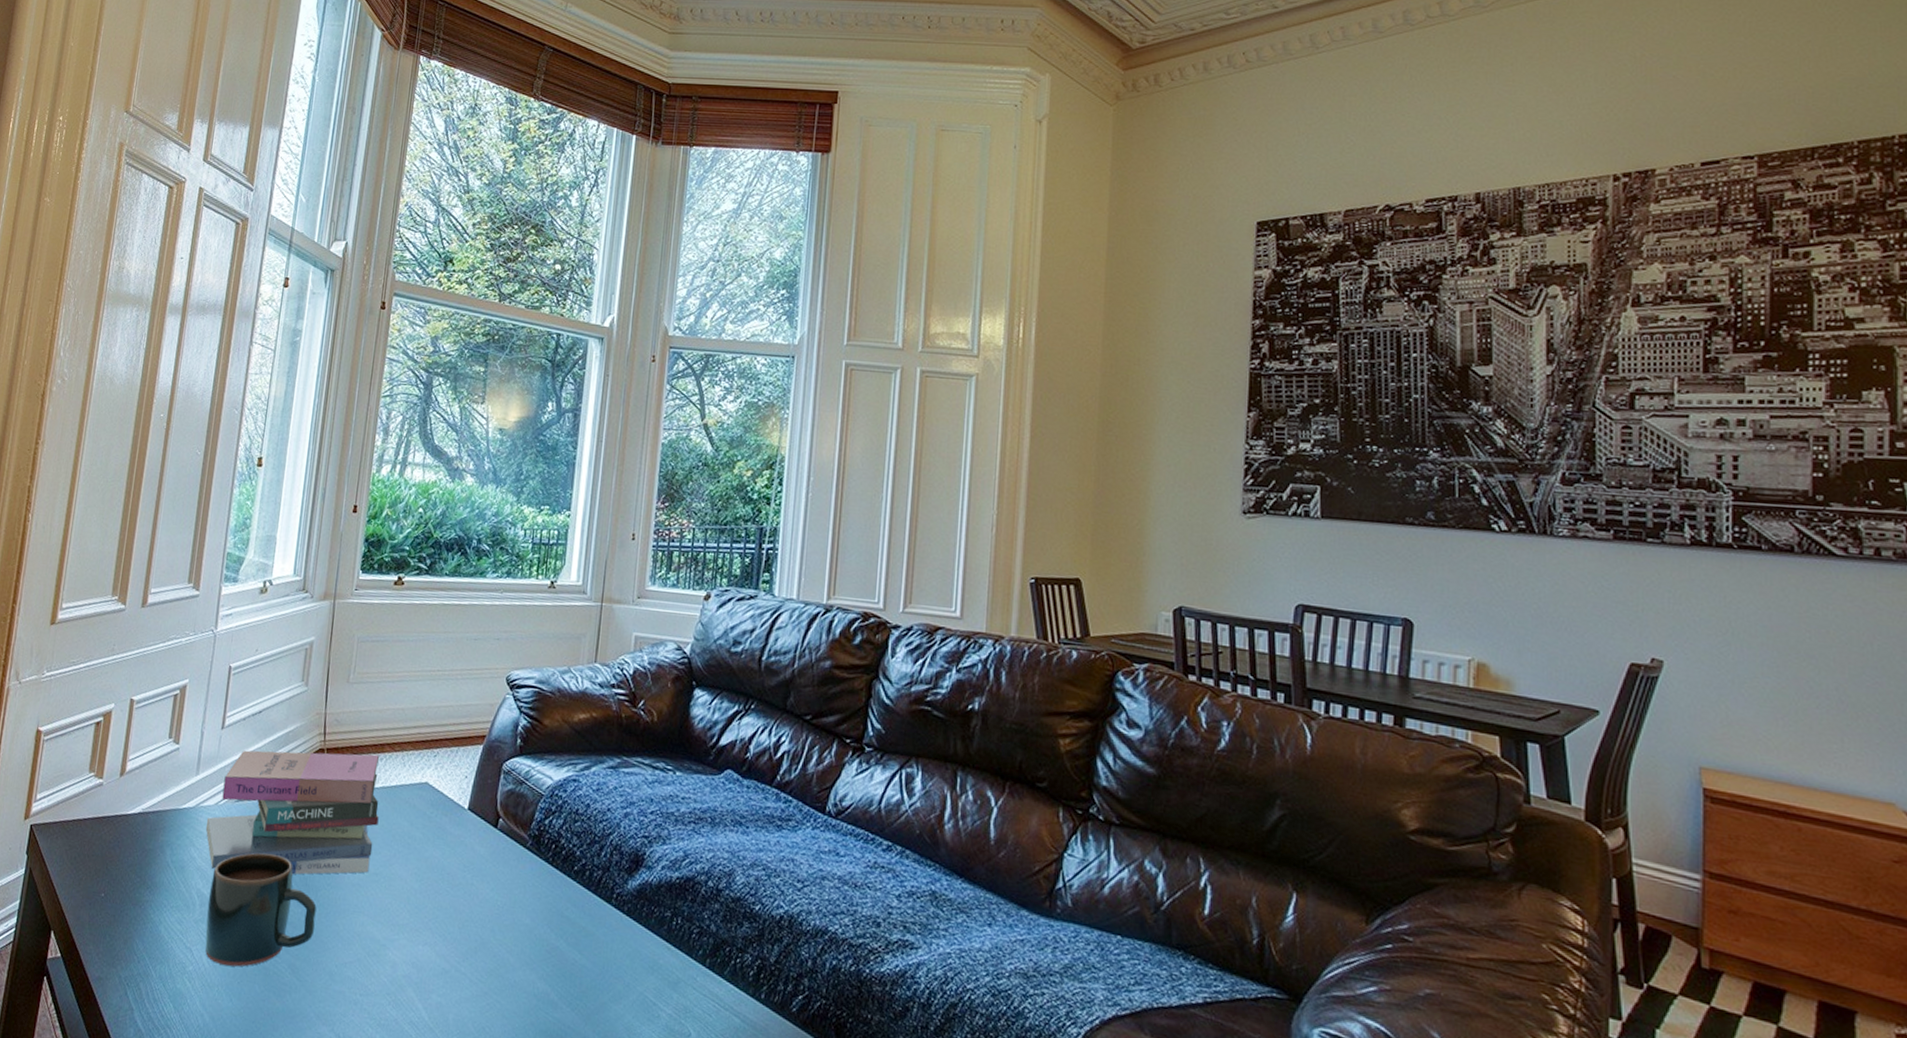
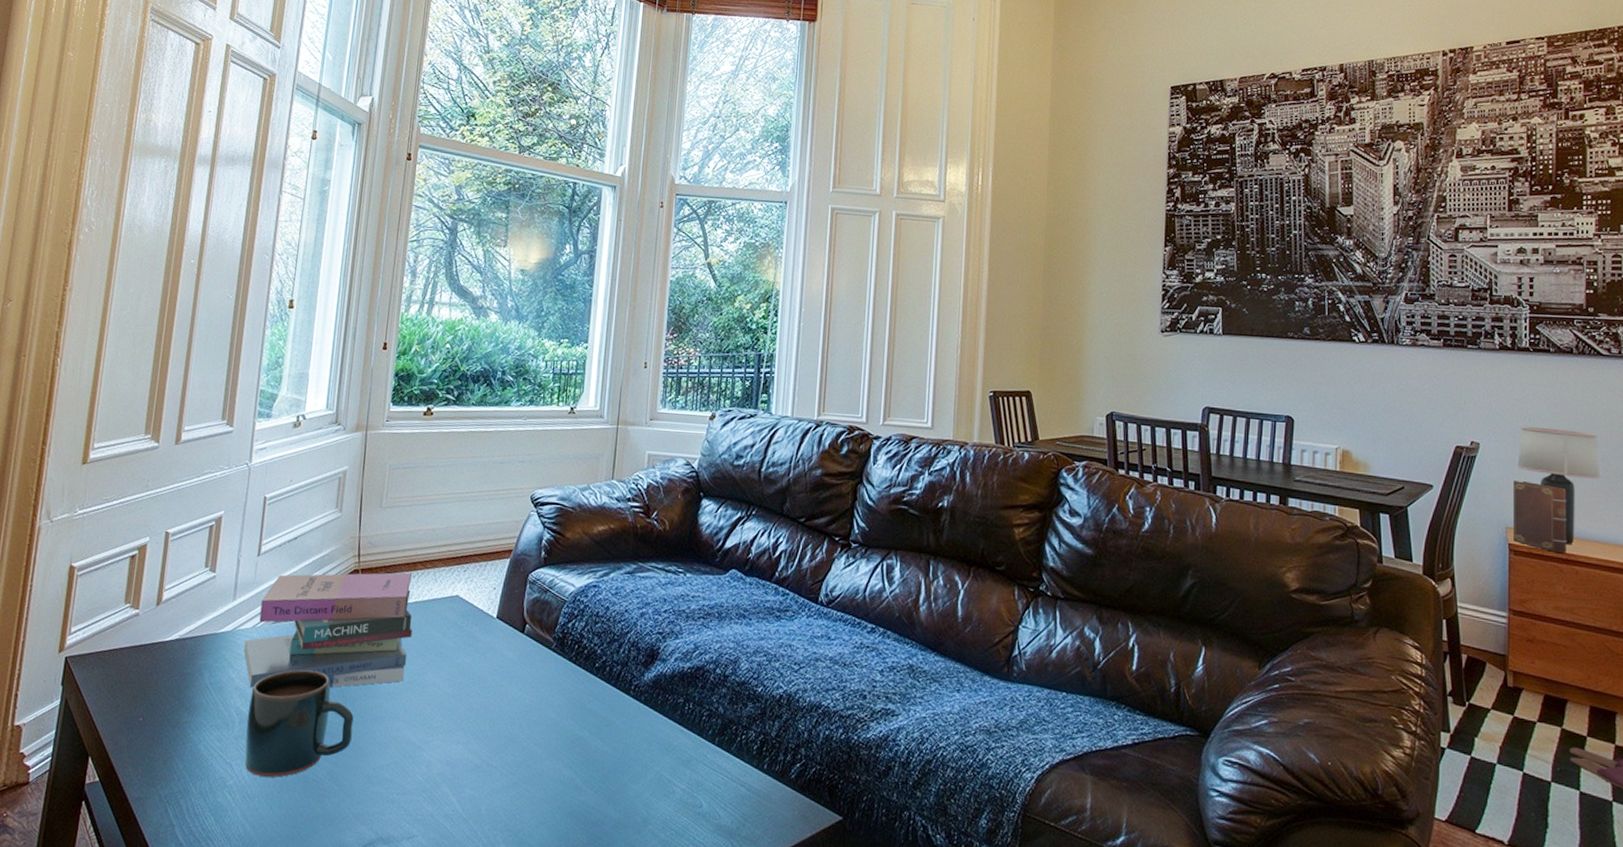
book: none [1710,710,1786,804] -> present [1513,481,1567,553]
table lamp: none [1714,641,1834,795] -> present [1516,425,1601,545]

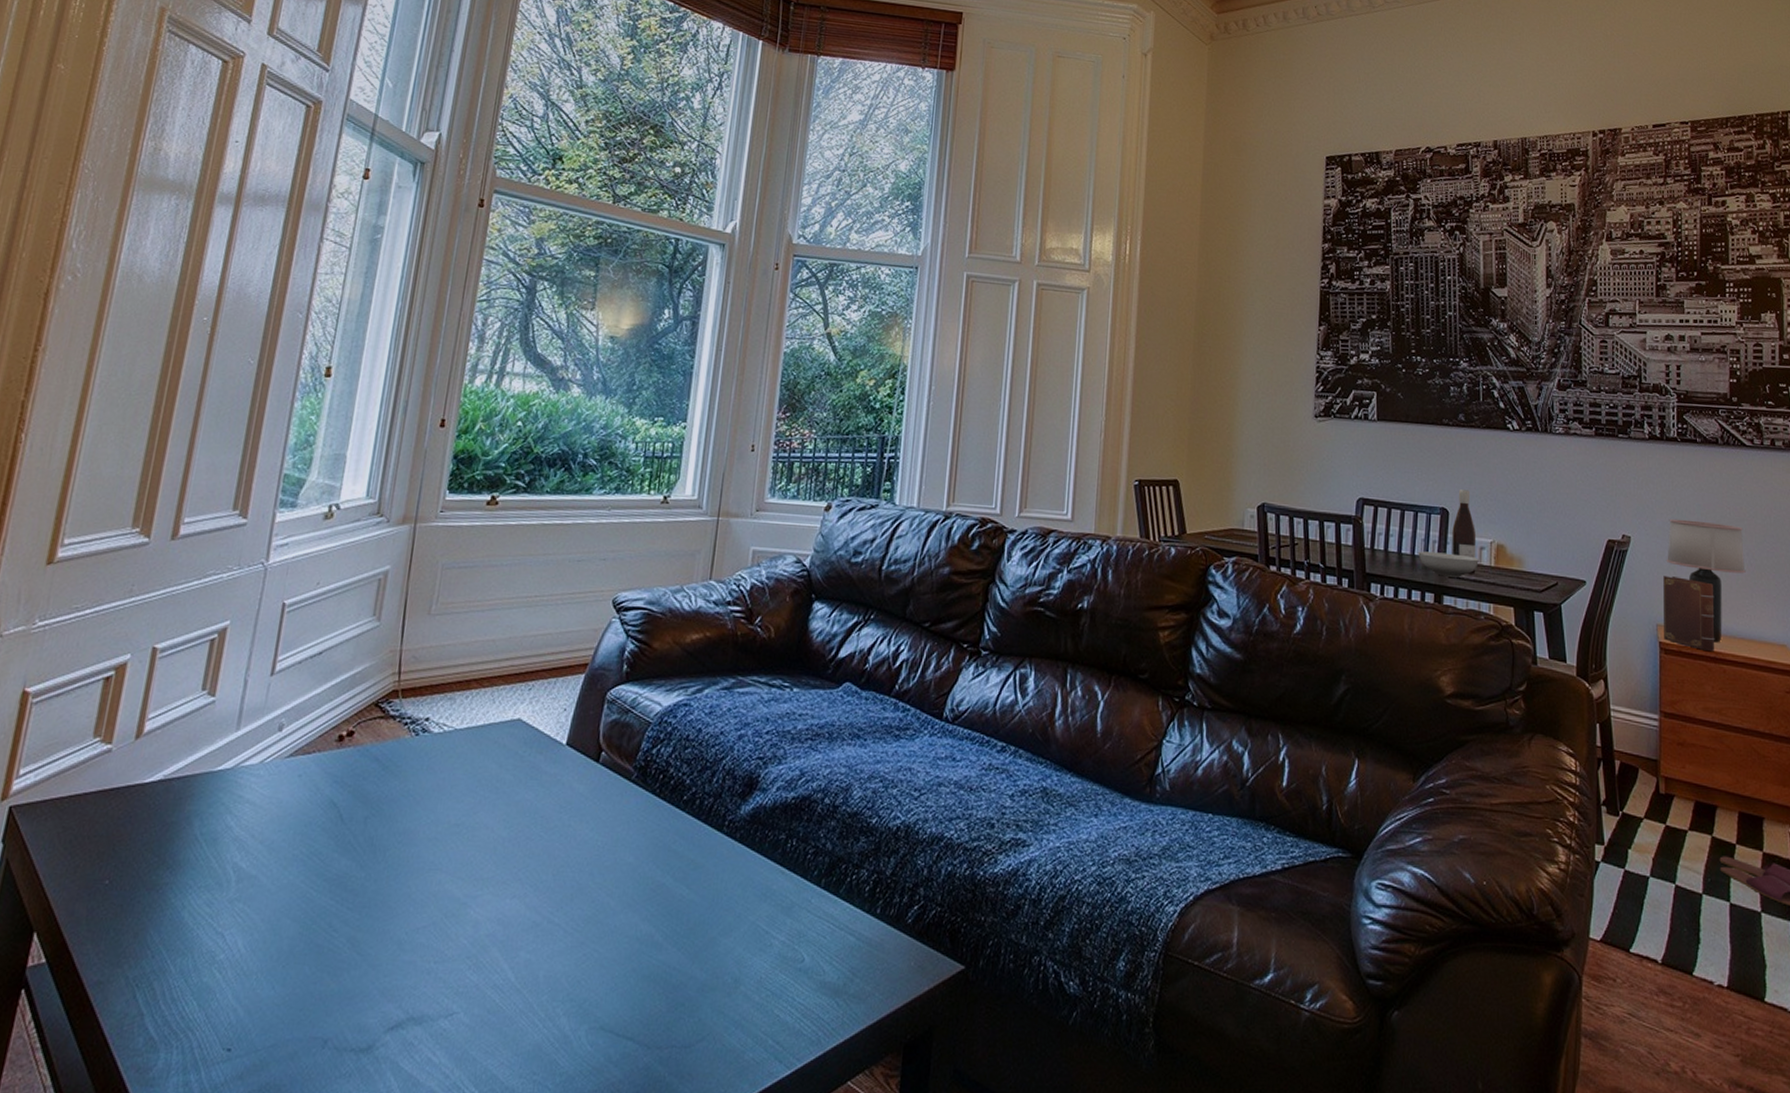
books: present [243,572,413,688] -> none [246,692,464,838]
mug: present [245,670,354,777] -> none [241,814,384,948]
bowl: none [1263,456,1325,481] -> present [1418,551,1480,578]
bottle: none [1297,398,1322,478] -> present [1452,489,1477,574]

